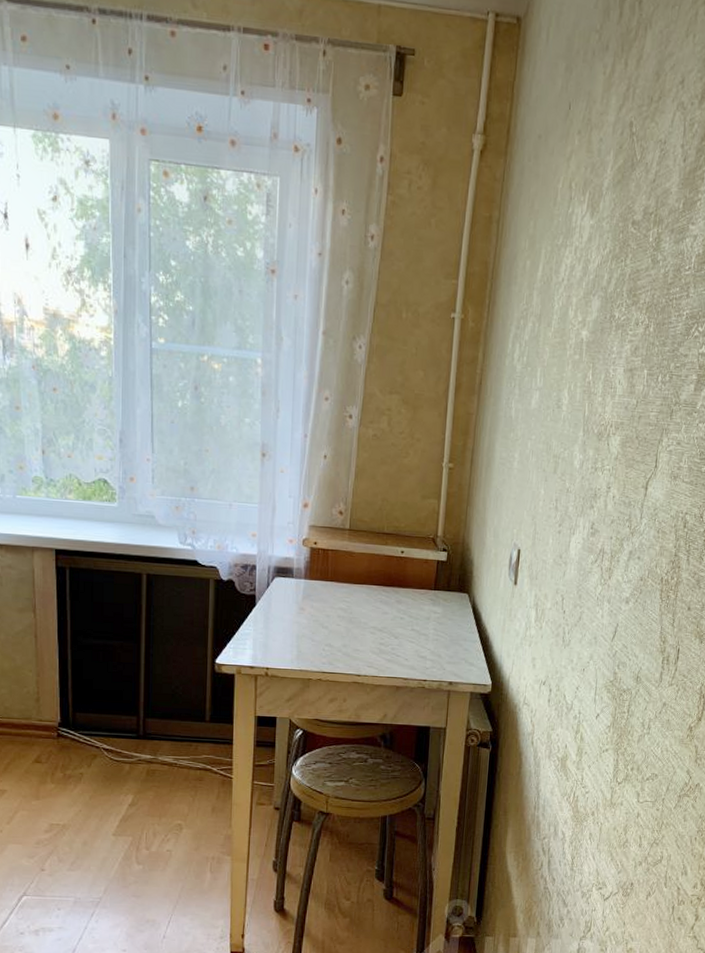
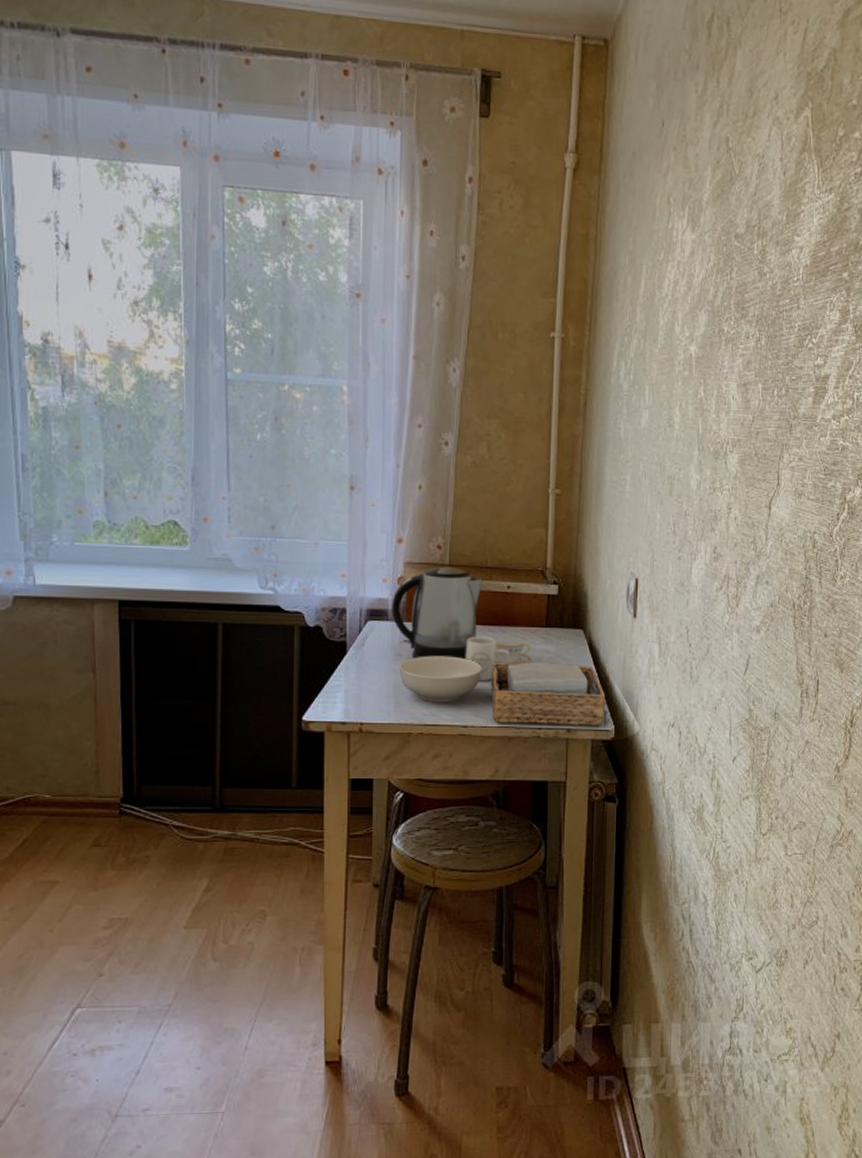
kettle: none [296,530,379,616] -> present [391,566,483,660]
bowl: none [301,611,376,654] -> present [399,655,482,703]
mug: none [360,595,401,636] -> present [465,636,510,681]
napkin holder: none [382,619,485,682] -> present [490,662,606,727]
teacup: none [388,597,421,622] -> present [495,638,532,664]

